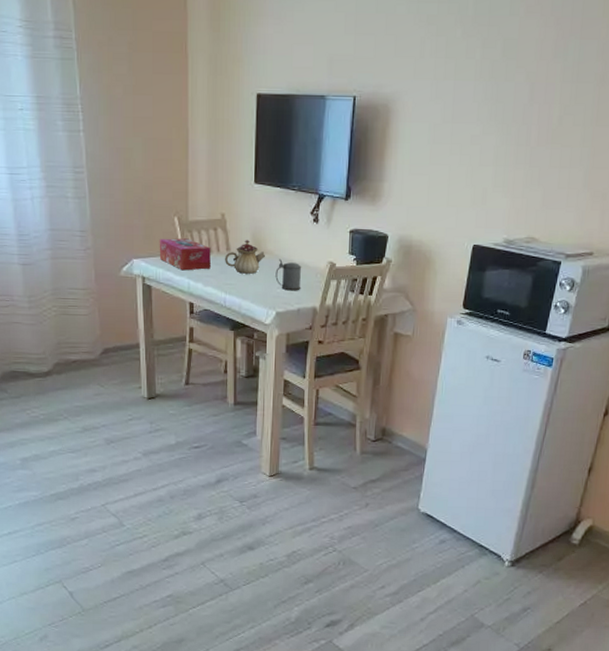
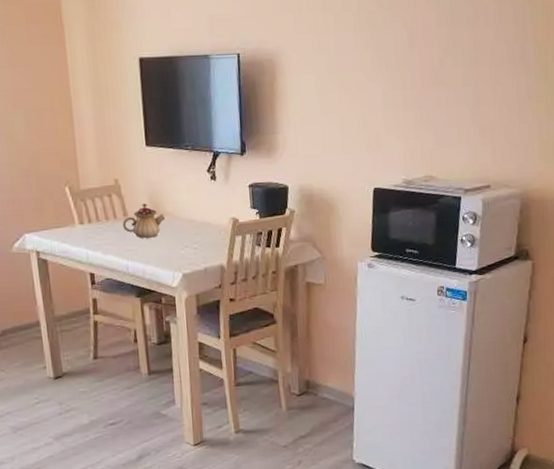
tissue box: present [159,238,211,271] -> none [51,207,109,241]
beer stein: present [275,258,302,291] -> none [177,219,205,251]

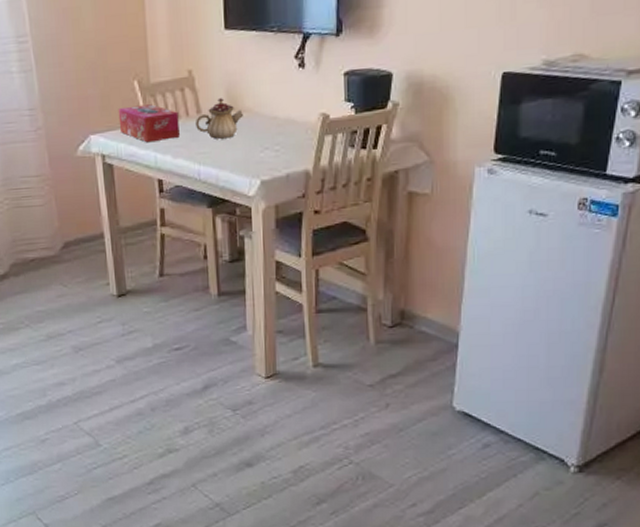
tissue box: none [51,207,109,241] -> present [118,104,180,143]

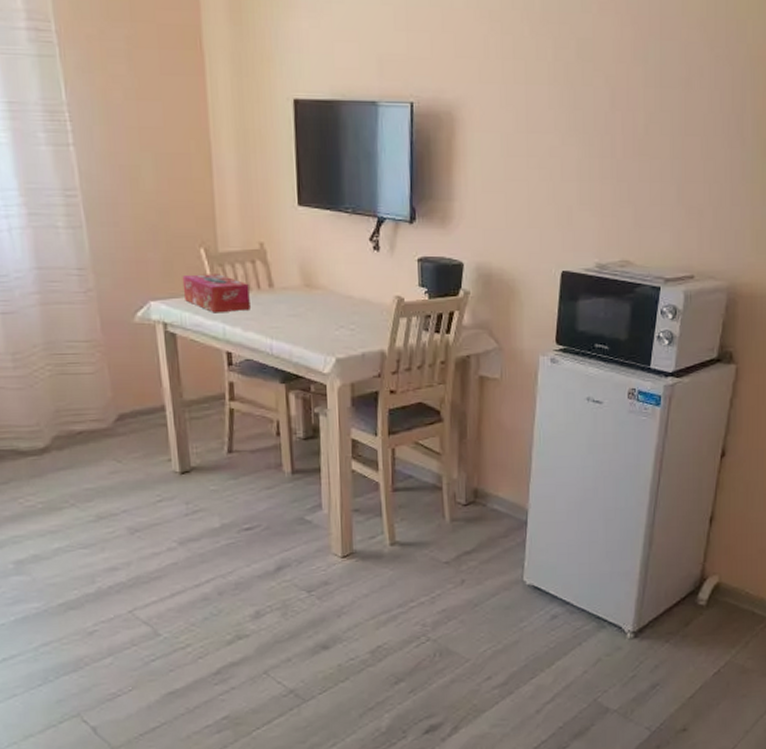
teapot: present [196,98,243,139] -> none [268,274,317,314]

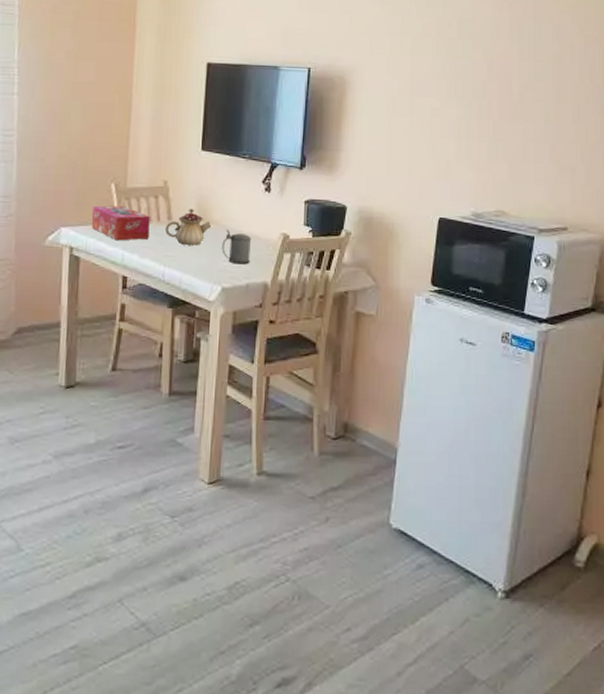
teapot: none [268,274,317,314] -> present [165,209,211,245]
beer stein: none [332,294,364,333] -> present [222,229,252,265]

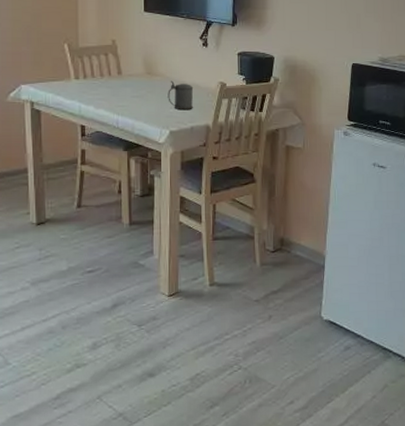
tissue box: present [91,205,150,241] -> none [48,64,102,95]
teapot: present [165,209,211,245] -> none [117,64,157,96]

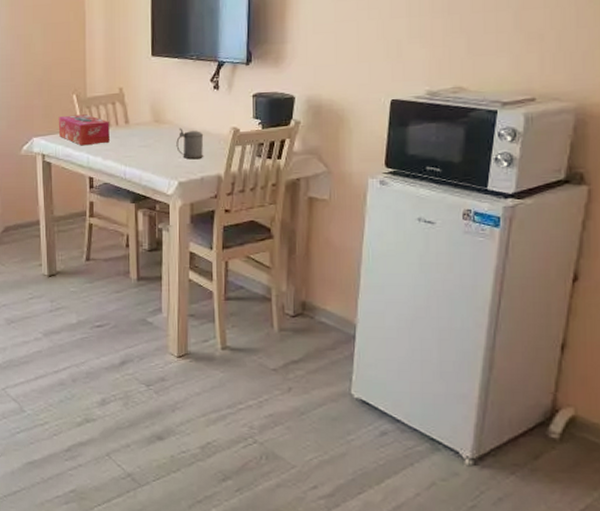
tissue box: none [48,64,102,95] -> present [58,114,110,146]

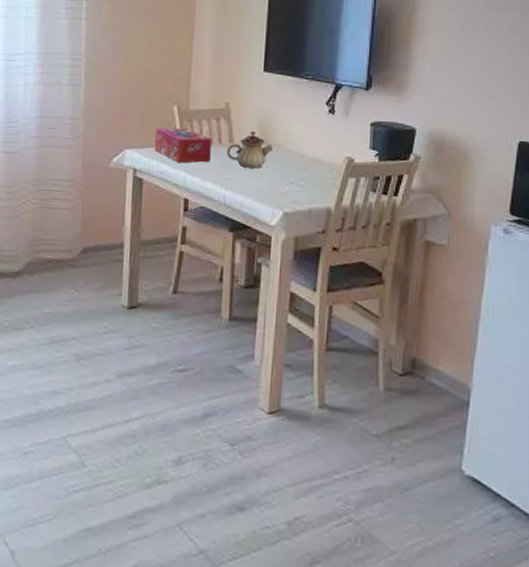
teapot: none [124,112,165,145] -> present [227,131,273,169]
beer stein: present [176,128,204,160] -> none [283,152,315,189]

